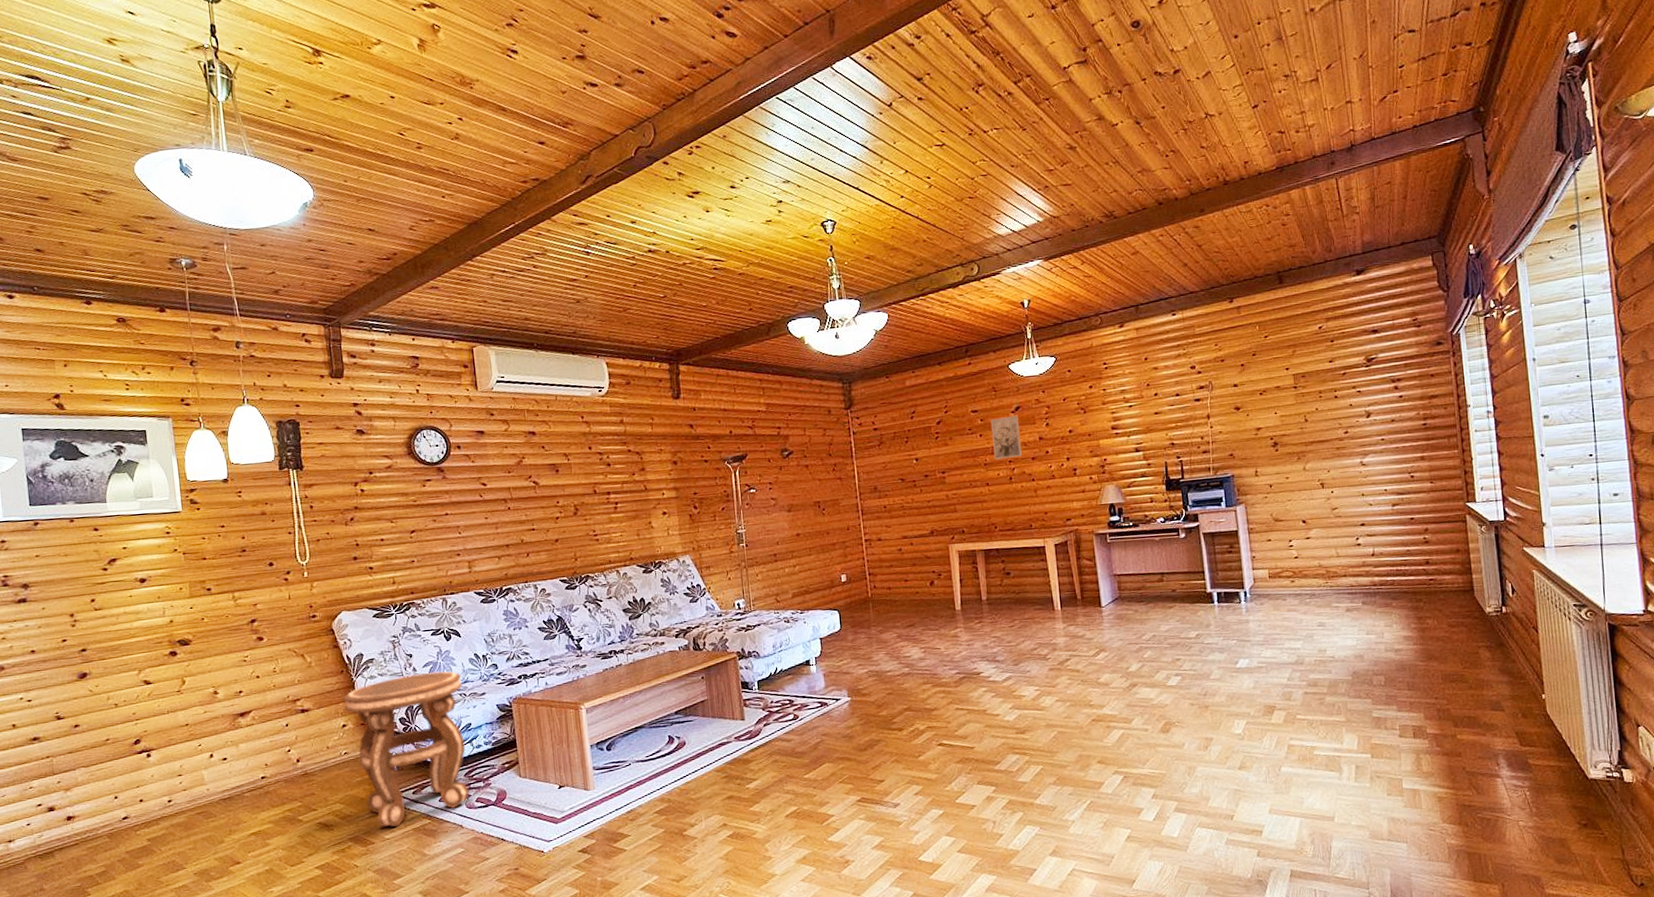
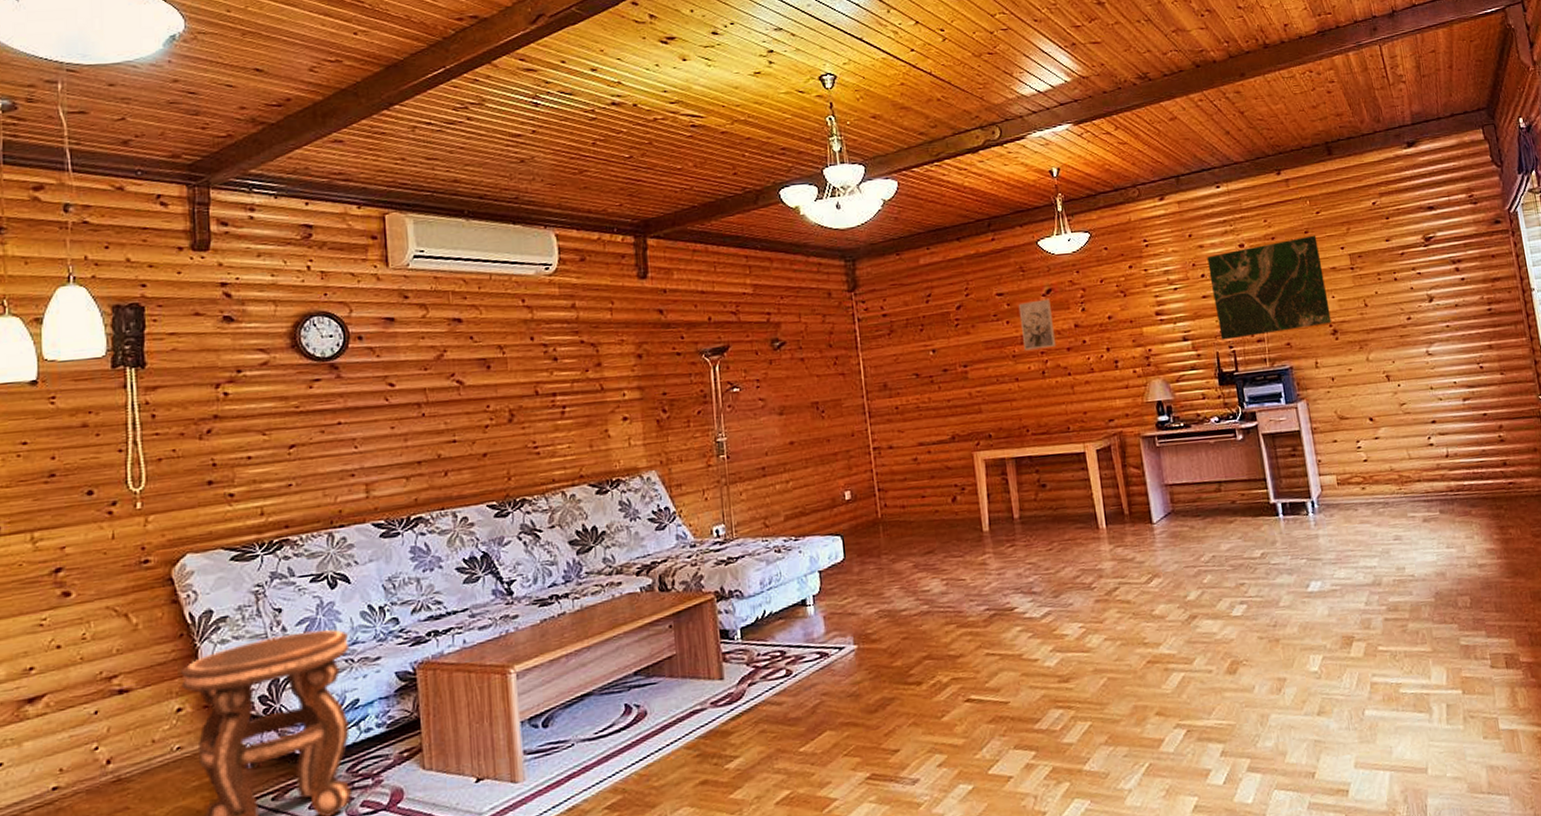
map: none [1161,357,1273,451] -> present [1207,235,1332,340]

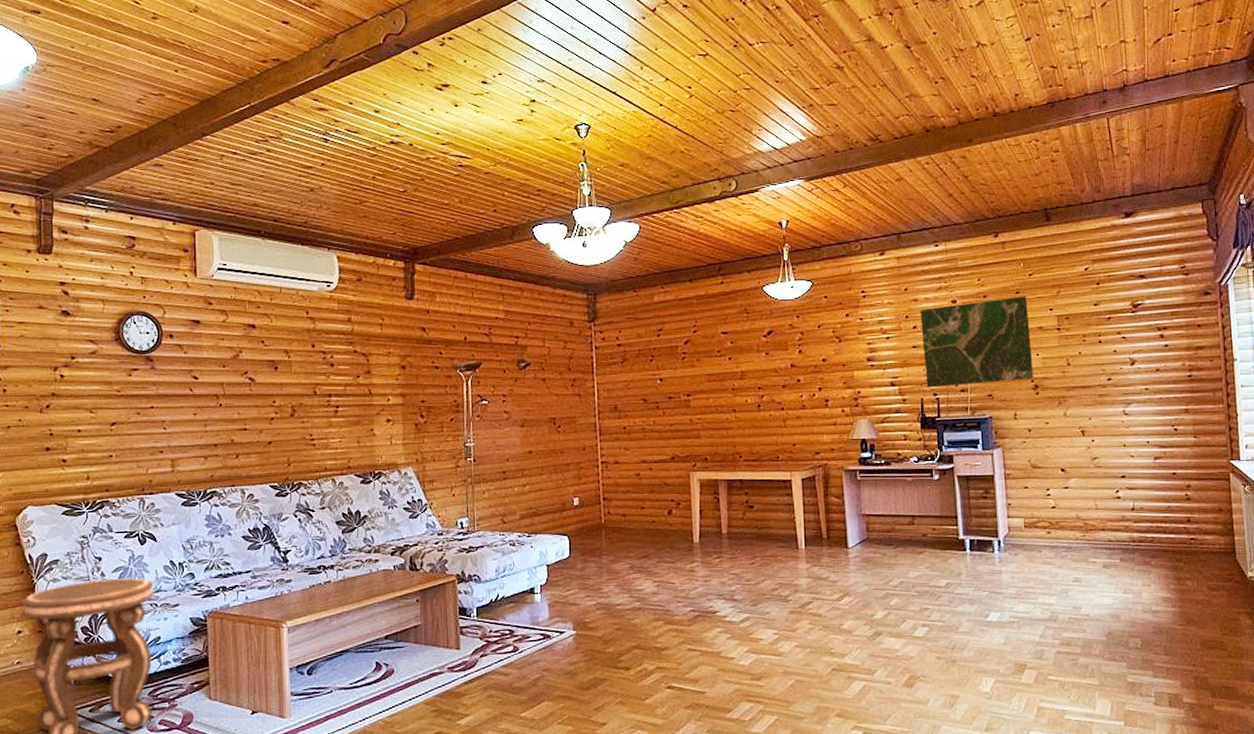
wall art: present [1018,299,1057,351] -> none [740,340,773,385]

